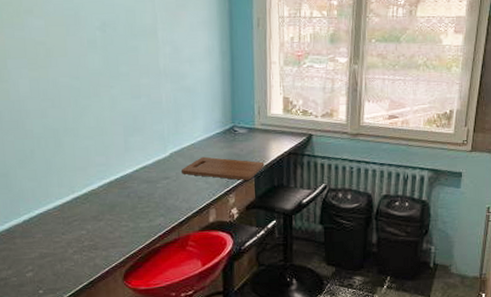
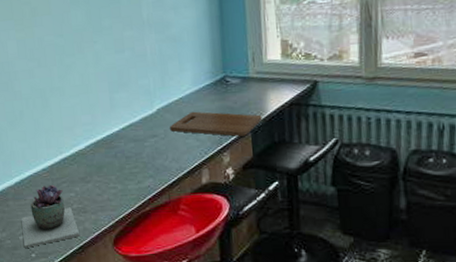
succulent plant: none [29,222,91,285] -> present [21,184,80,248]

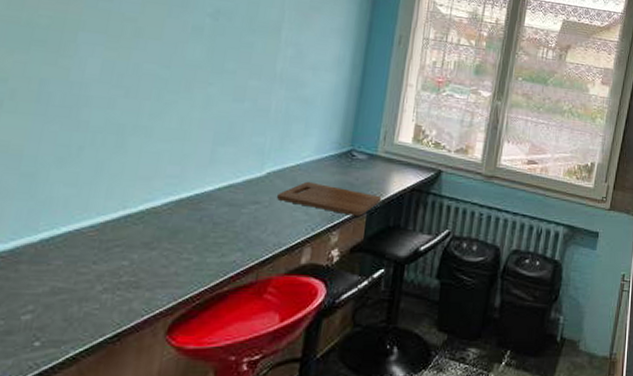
succulent plant: present [21,184,80,248] -> none [26,247,122,333]

